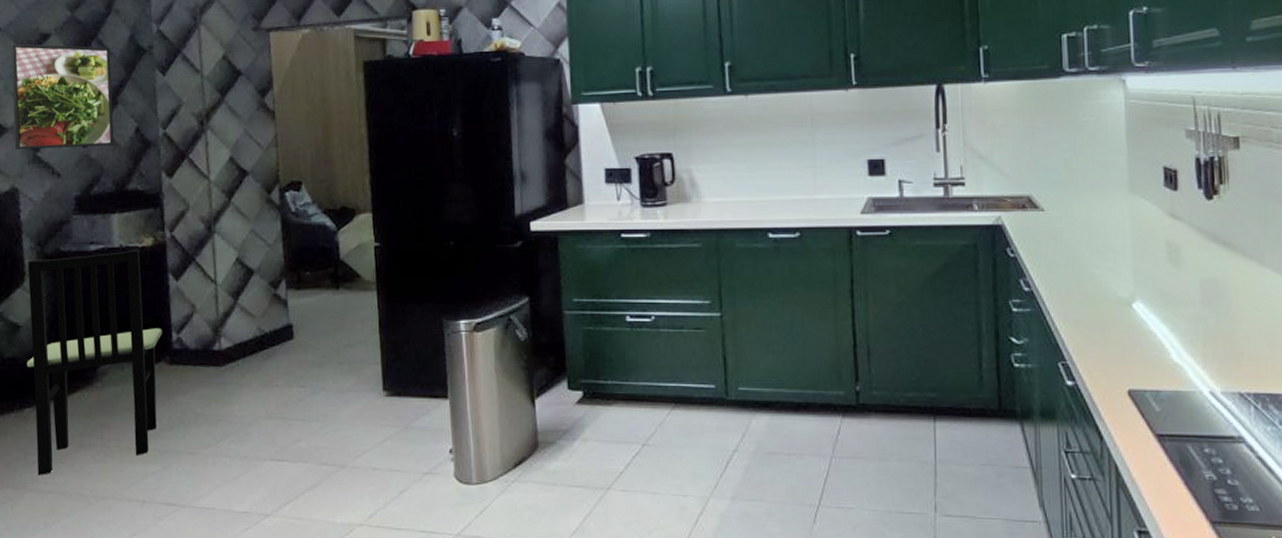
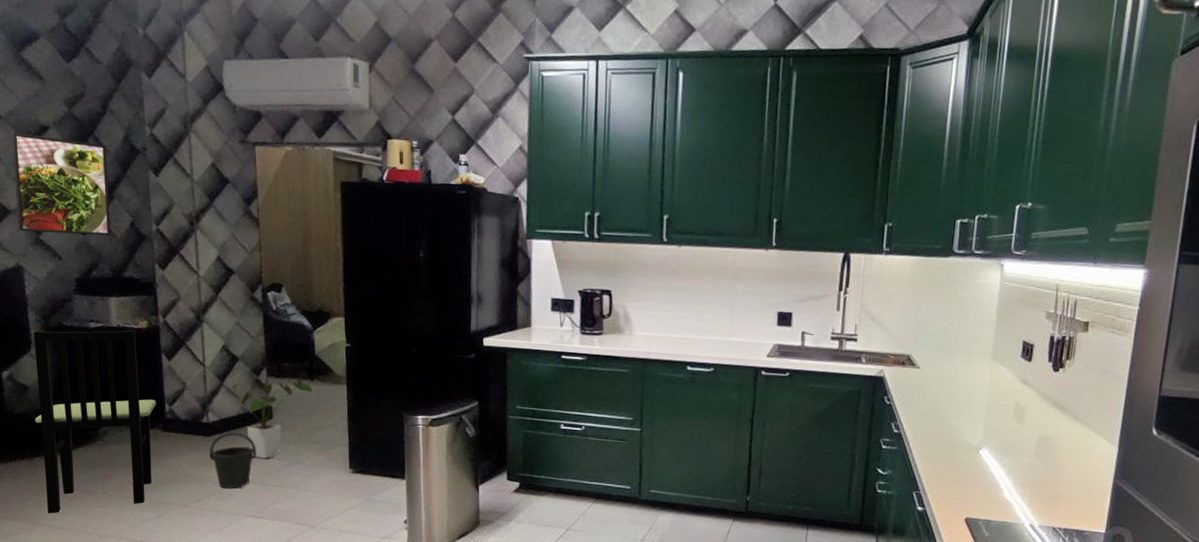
bucket: none [222,359,276,428] -> present [210,432,257,489]
house plant: none [239,290,338,388] -> present [225,380,313,459]

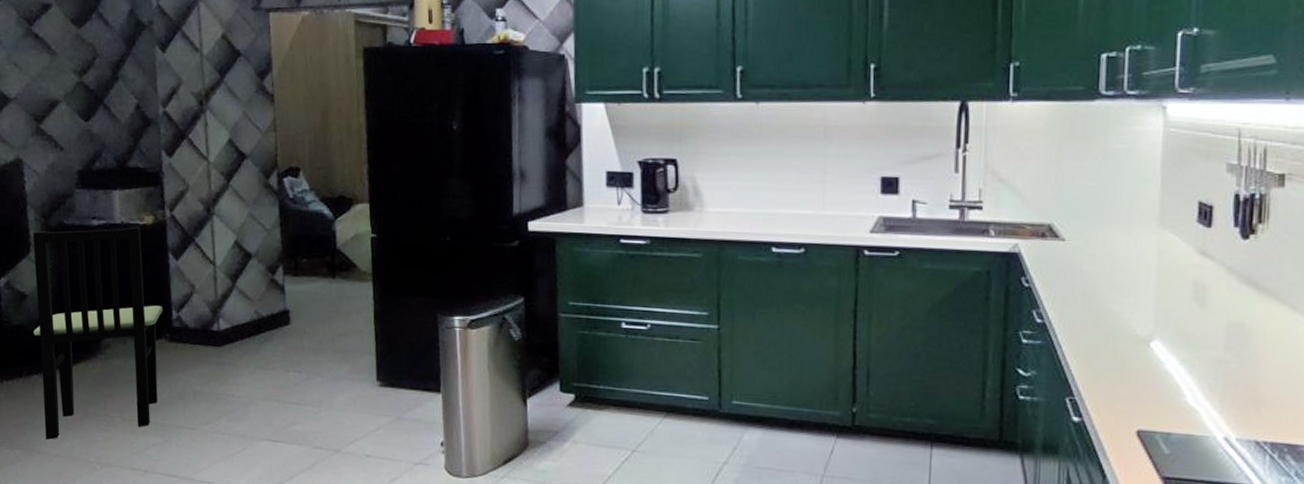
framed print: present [11,133,111,236] -> none [12,13,115,122]
bucket: present [210,432,257,489] -> none [221,341,273,408]
house plant: present [225,380,313,459] -> none [237,278,334,372]

